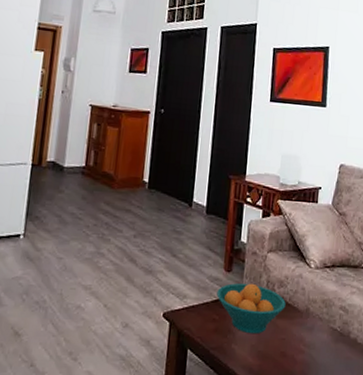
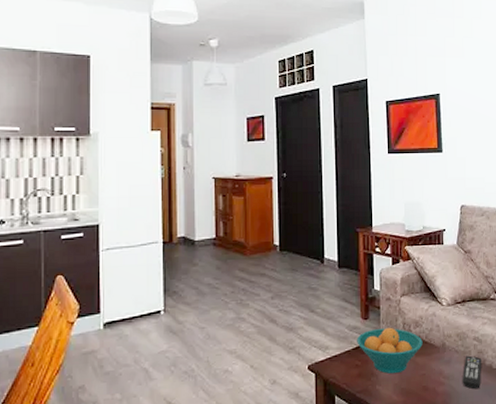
remote control: none [323,325,347,363] -> present [462,355,482,390]

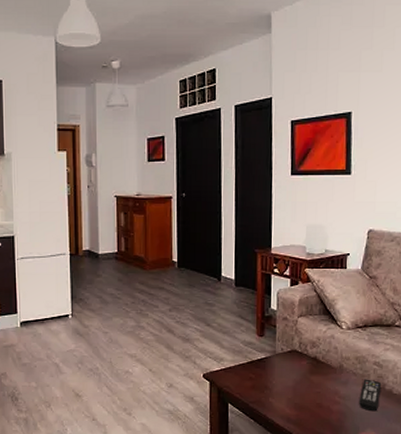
fruit bowl: present [357,327,423,374] -> none [251,345,319,389]

